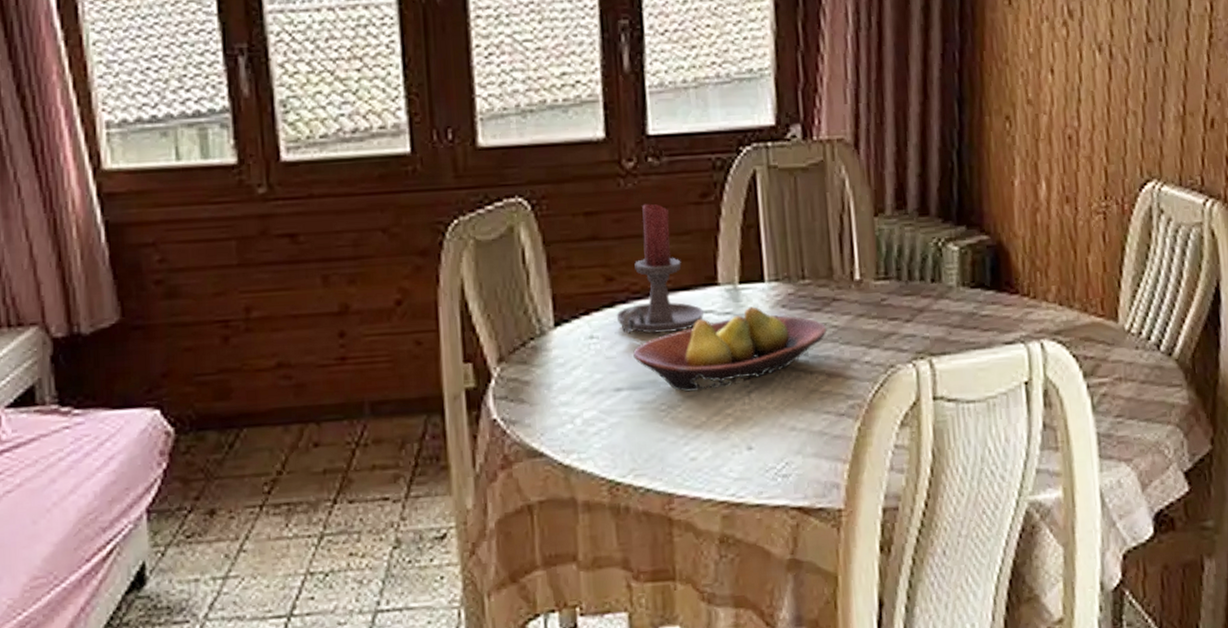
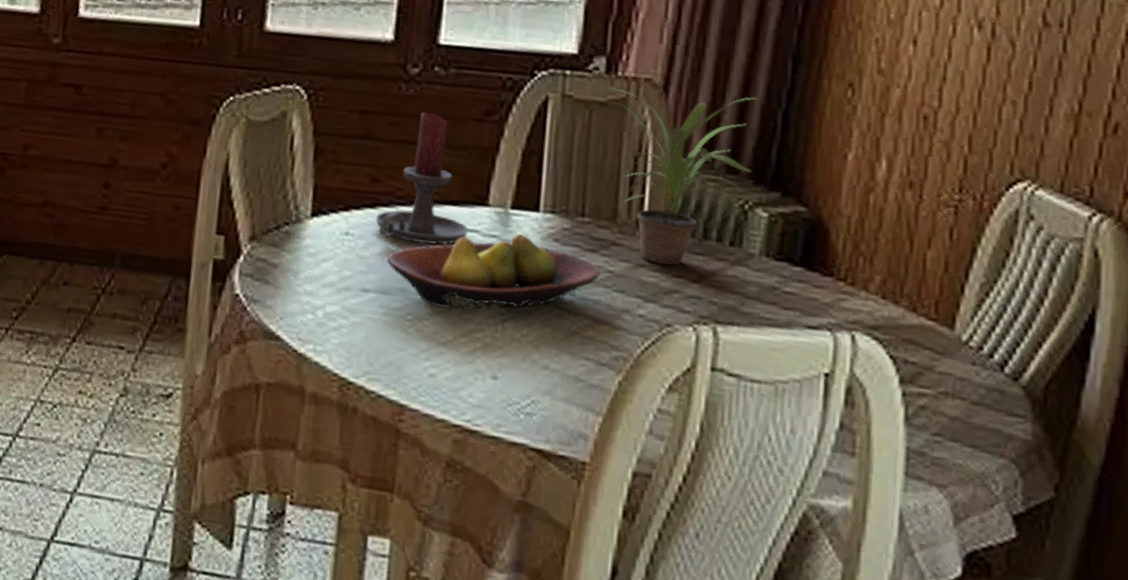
potted plant: none [806,141,940,311] -> present [607,86,760,266]

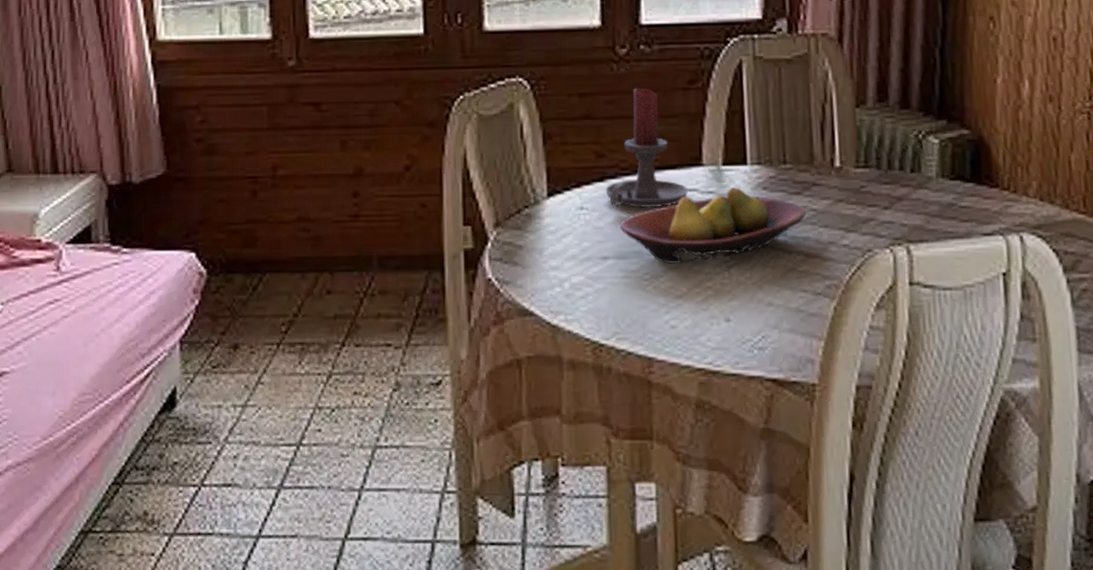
potted plant: present [607,86,760,266] -> none [791,38,921,197]

